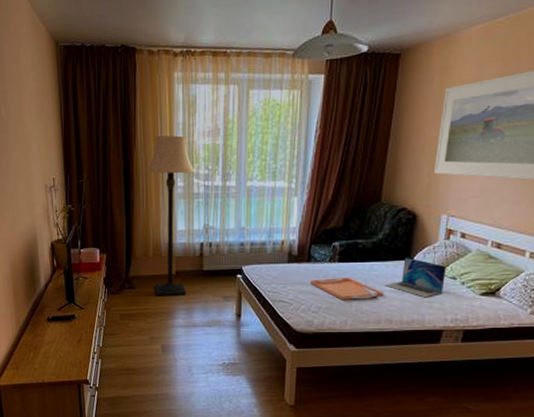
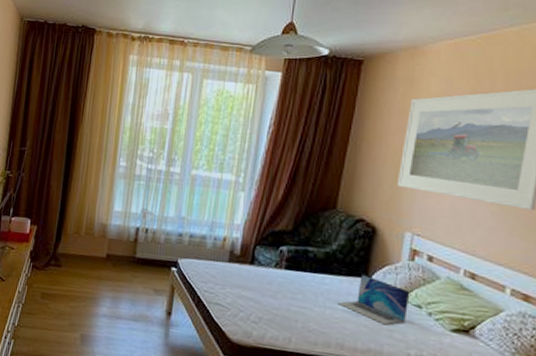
lamp: present [145,135,196,295] -> none [82,114,140,282]
serving tray: present [310,277,384,301] -> none [252,284,335,316]

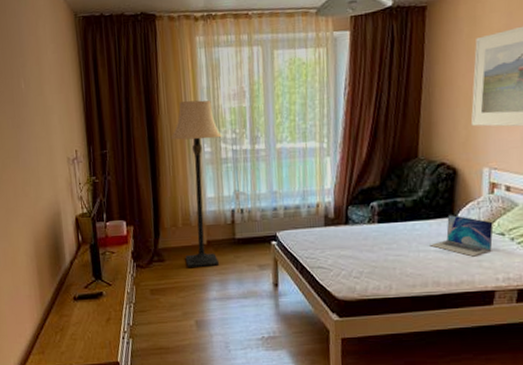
lamp: none [82,114,140,282] -> present [170,100,223,267]

